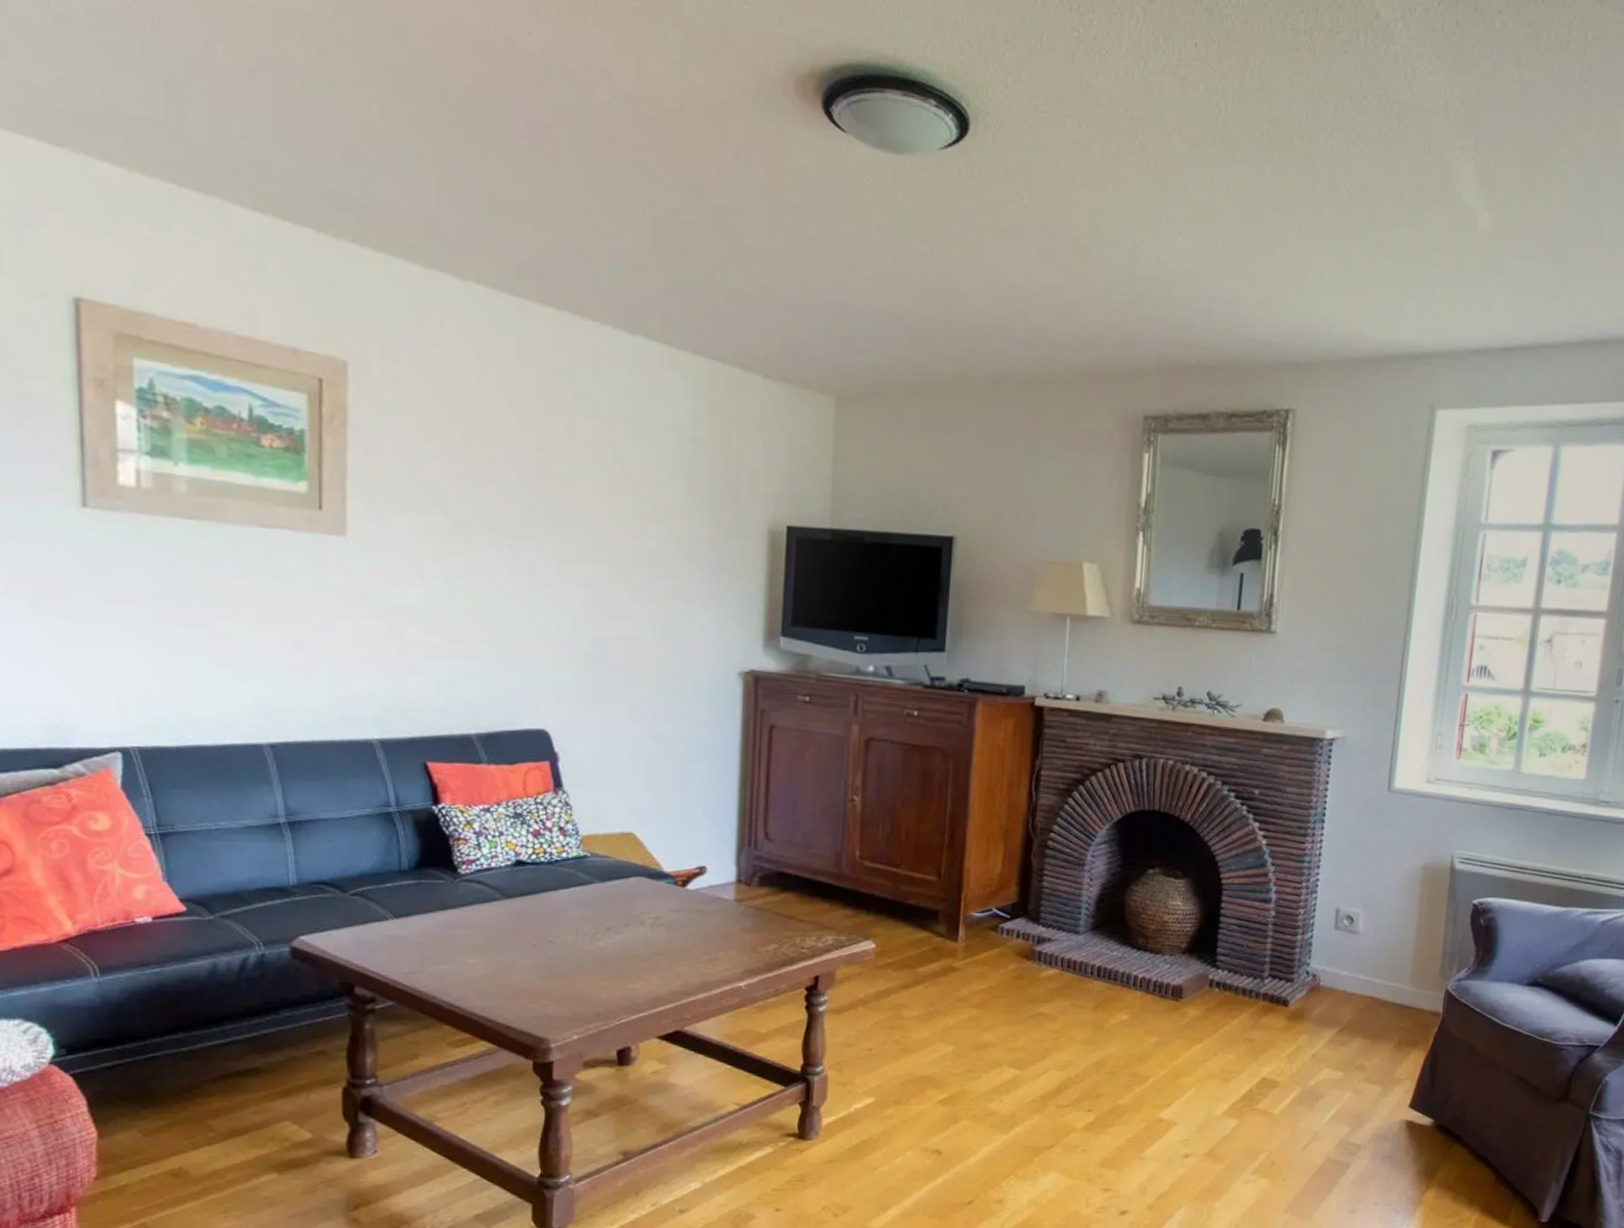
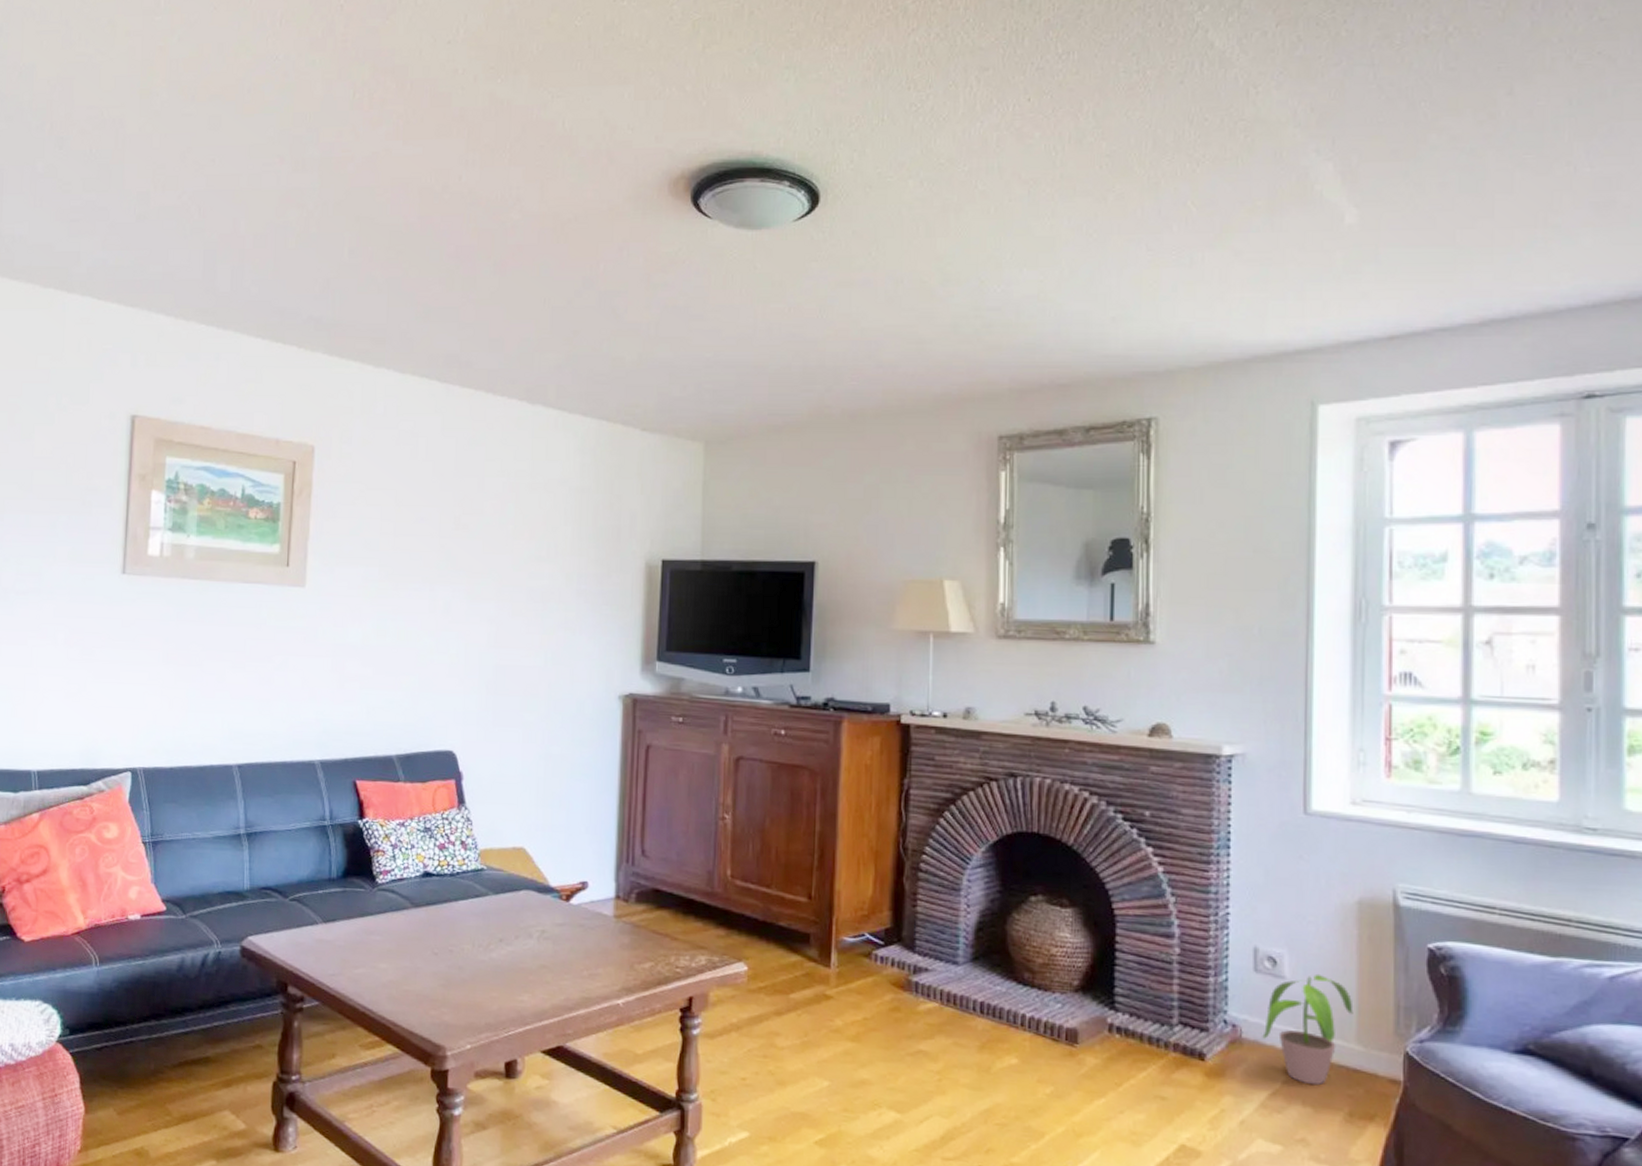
potted plant: none [1336,928,1410,1021] -> present [1262,973,1353,1086]

